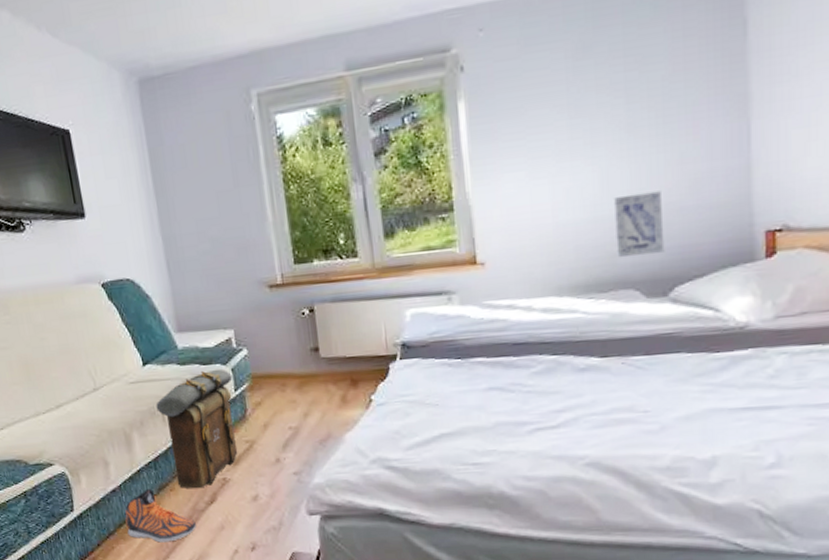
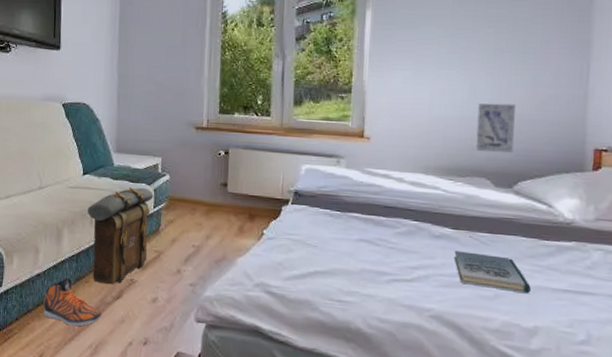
book: none [605,380,703,421] -> present [454,251,531,294]

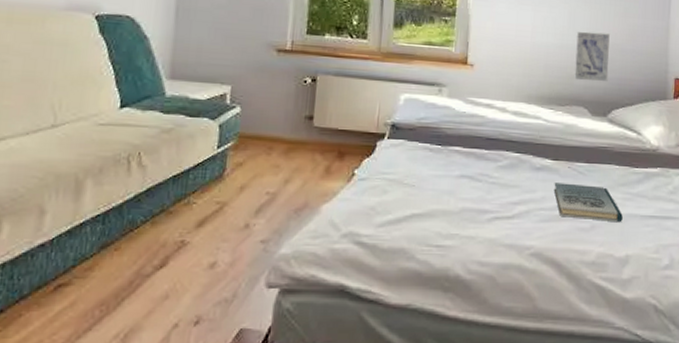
sneaker: present [43,277,101,326] -> none [45,245,136,311]
backpack: present [87,187,154,285] -> none [123,122,219,250]

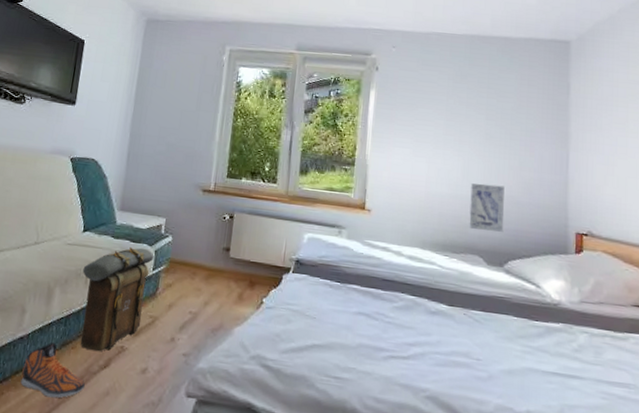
sneaker: none [45,245,136,311] -> present [20,342,85,398]
backpack: none [123,122,219,250] -> present [80,247,154,352]
book: present [553,183,623,223] -> none [449,328,523,376]

